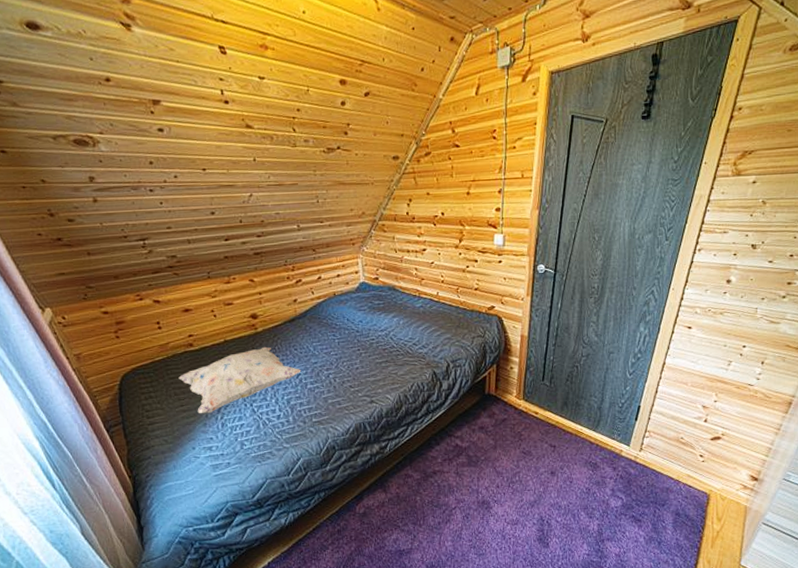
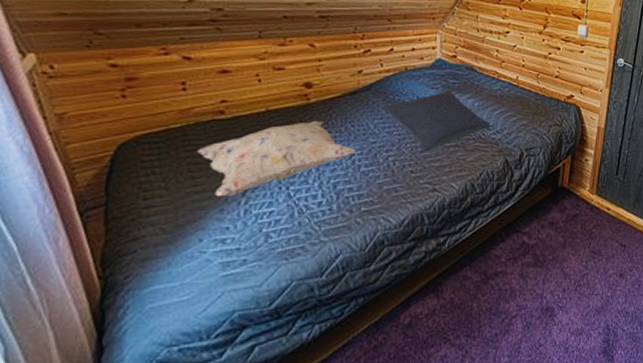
pillow: none [317,310,417,370] -> present [381,89,491,153]

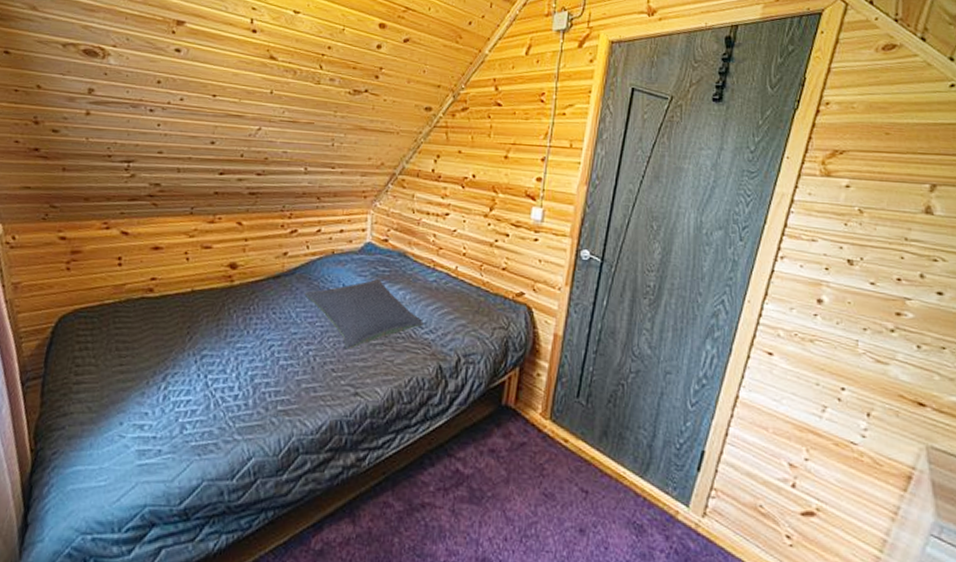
decorative pillow: present [197,120,356,197] -> none [125,304,276,380]

